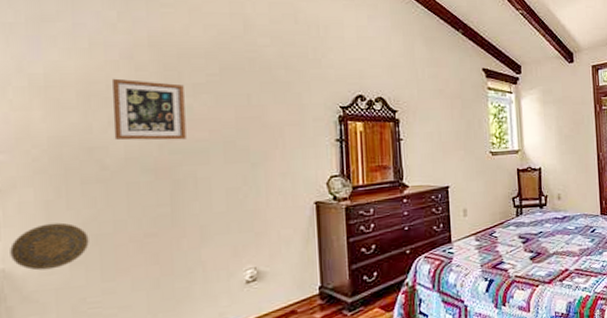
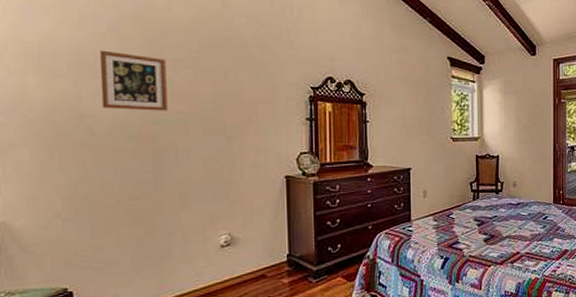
decorative plate: present [10,222,89,271] -> none [9,182,80,225]

